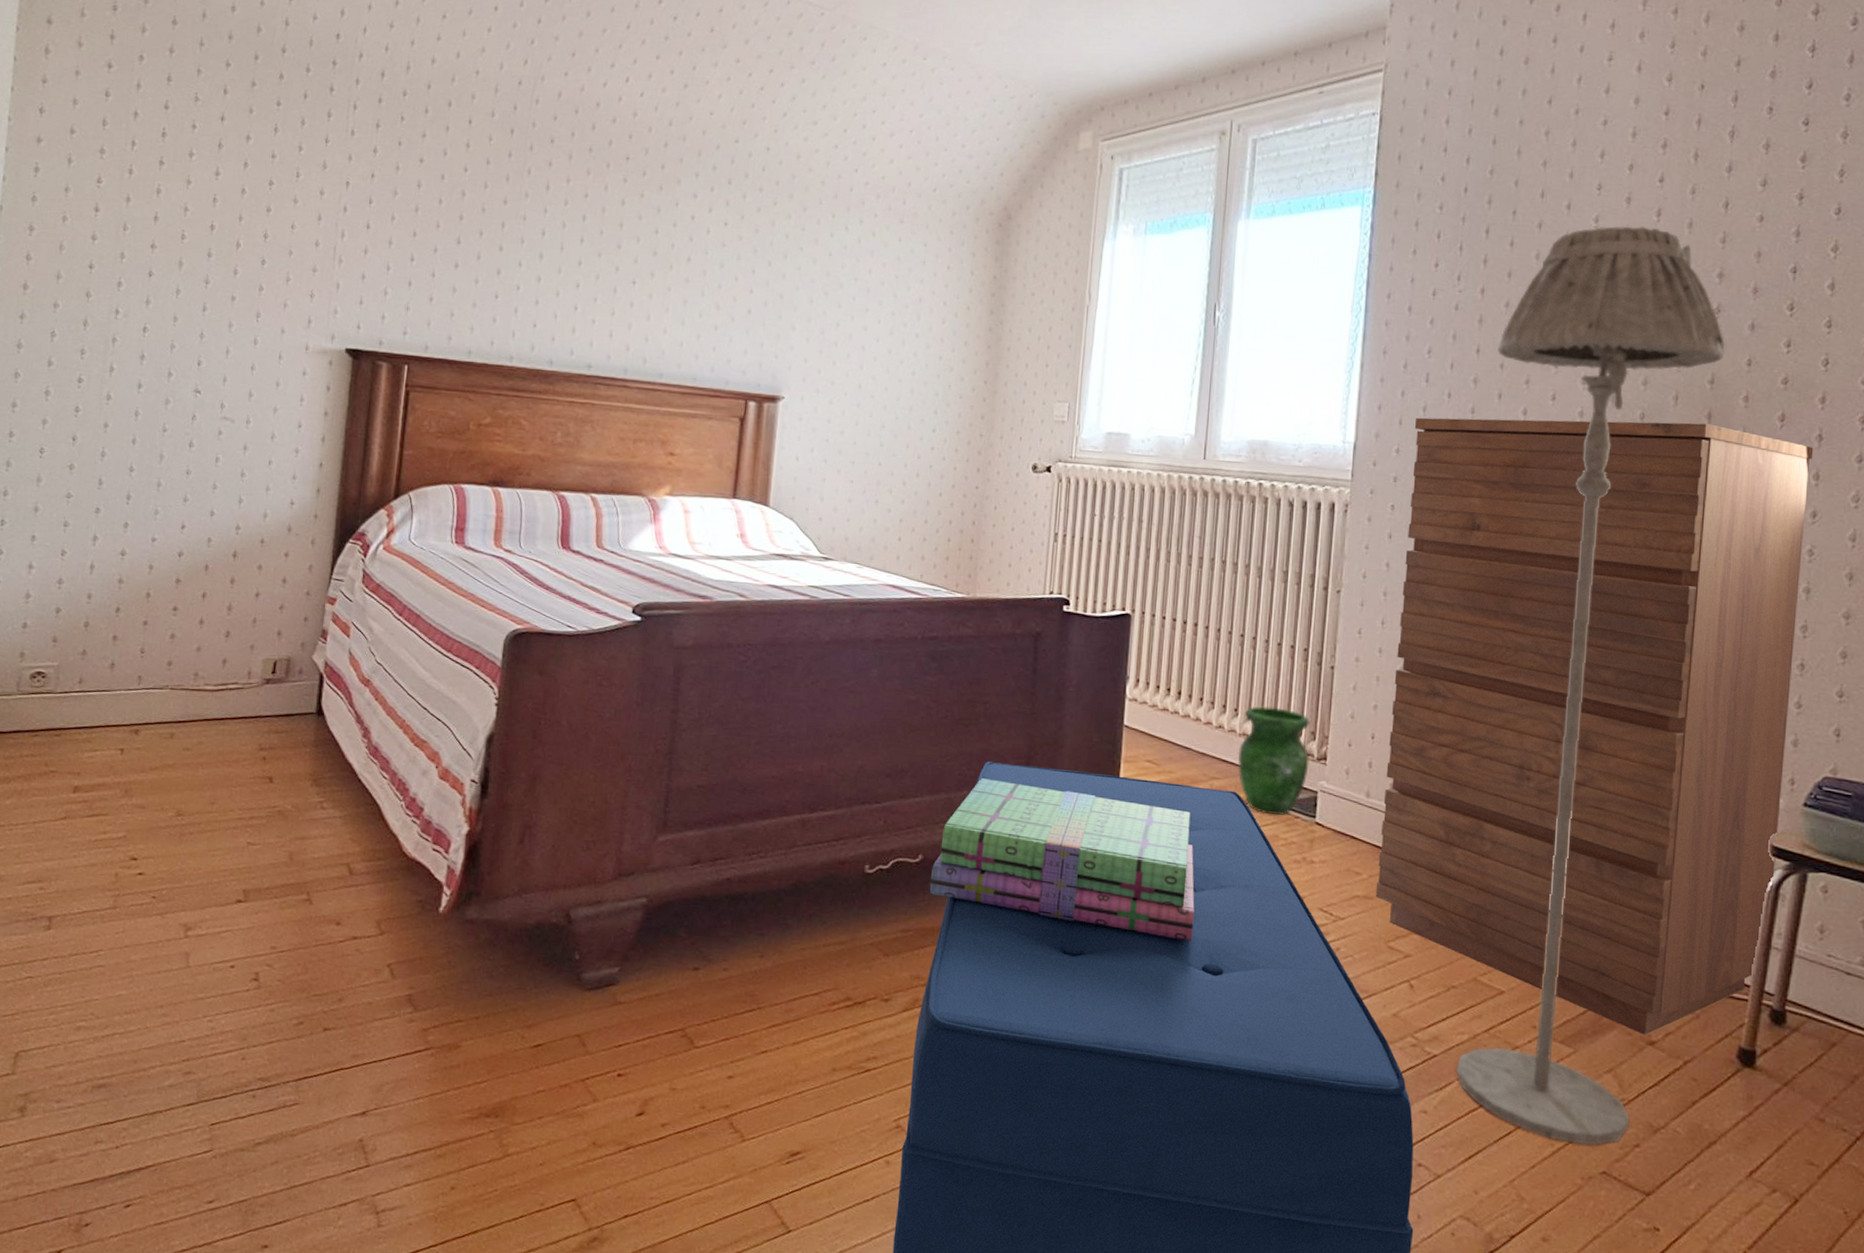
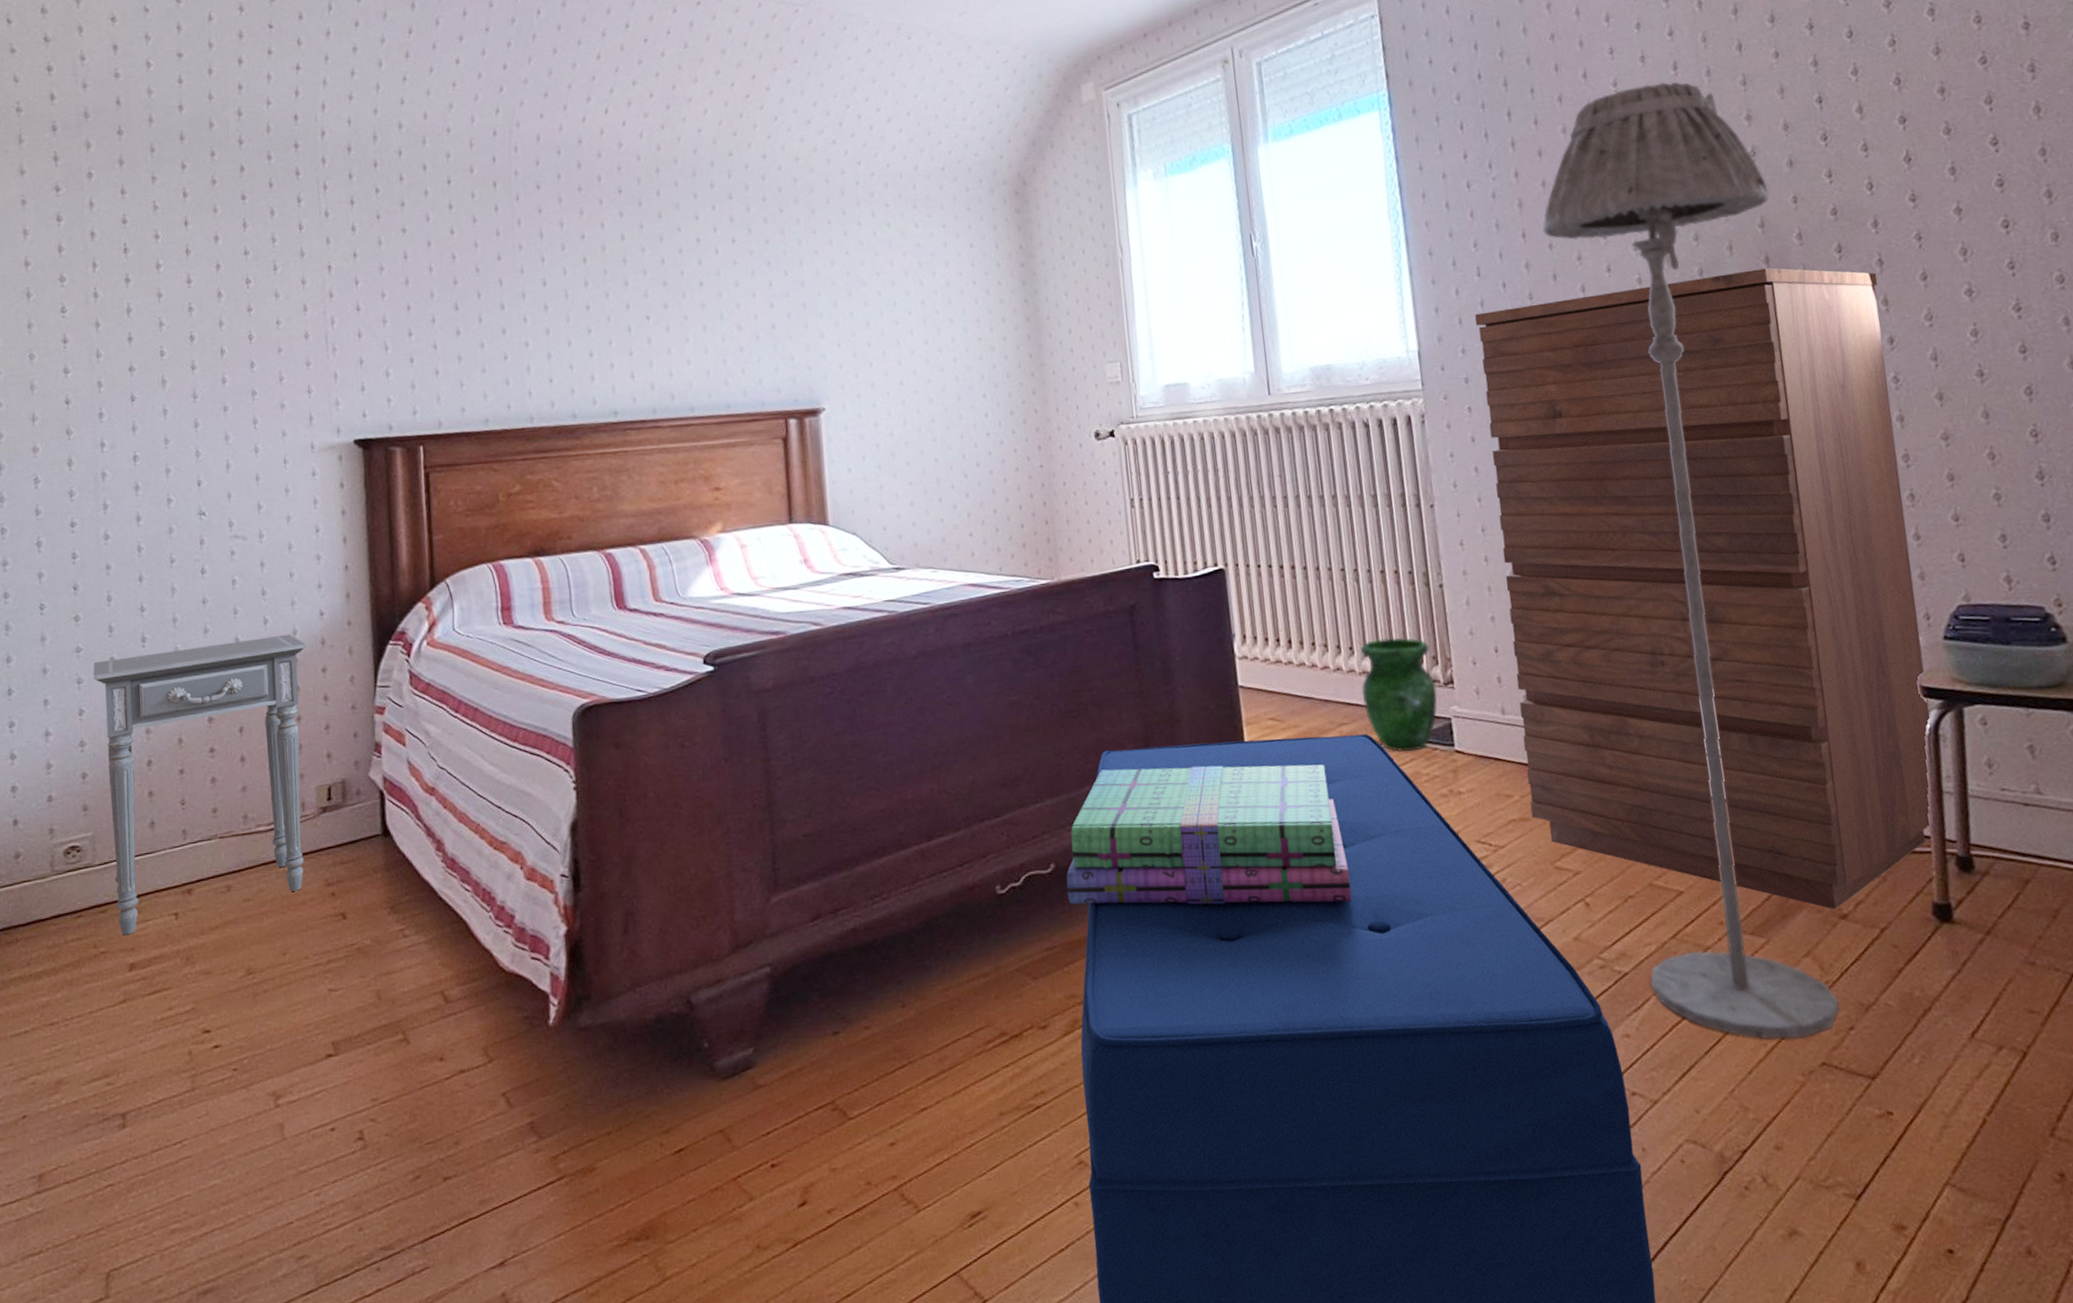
side table: none [69,509,275,760] -> present [93,634,307,936]

